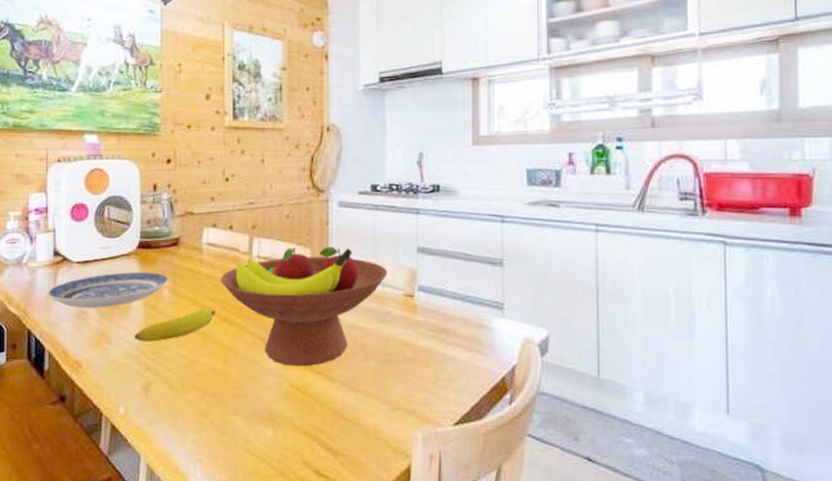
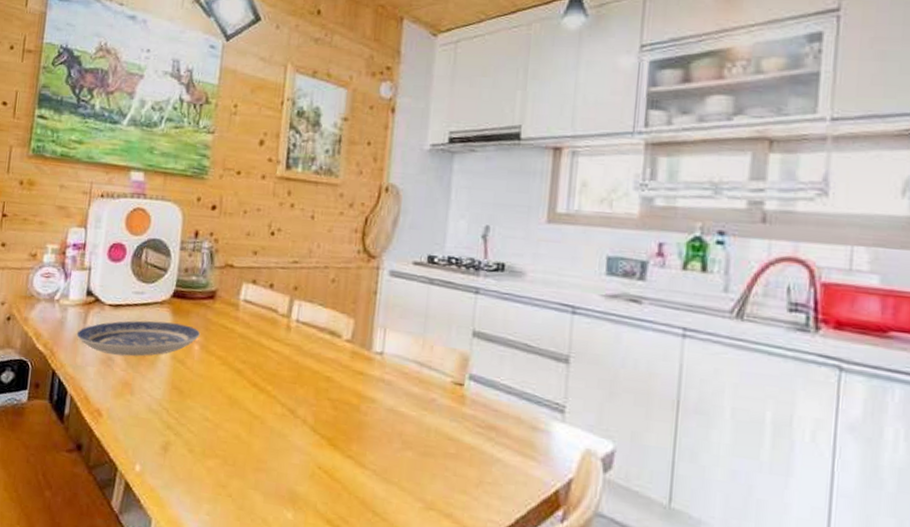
banana: present [134,308,215,342] -> none [158,369,246,400]
fruit bowl: present [220,246,388,367] -> none [254,315,437,448]

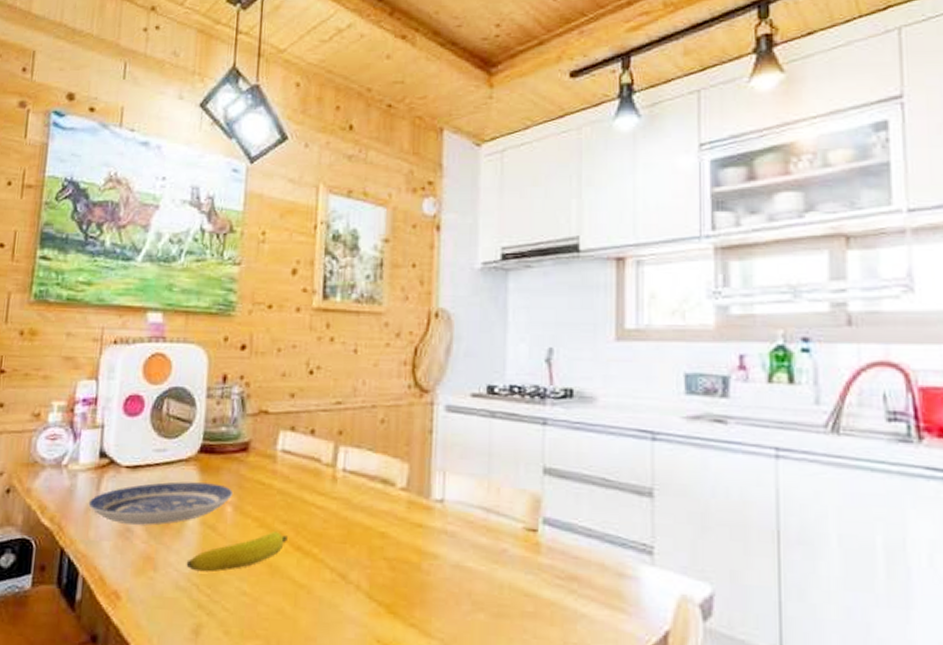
banana: none [158,369,246,400] -> present [186,531,288,573]

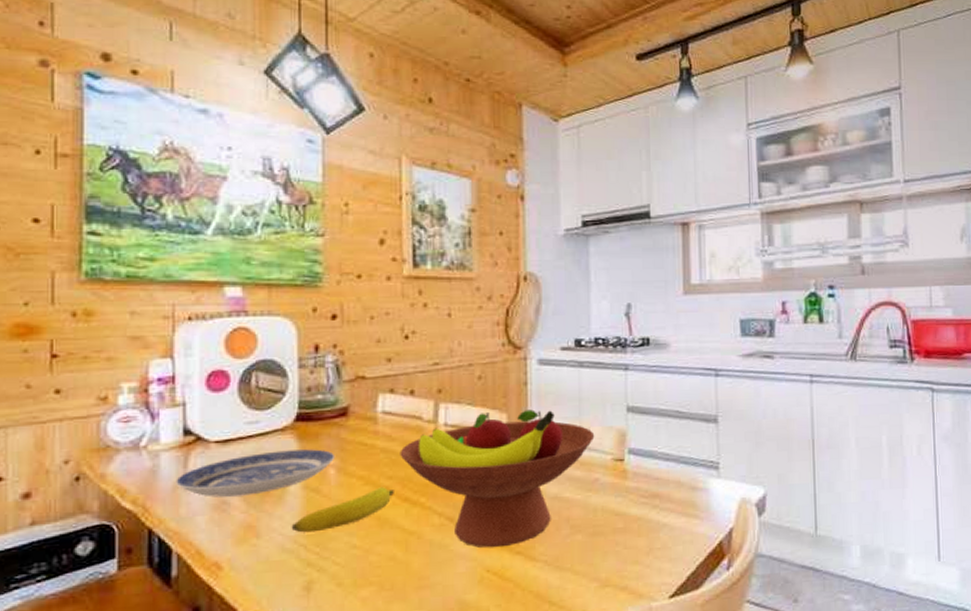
fruit bowl: none [296,460,505,616] -> present [400,409,595,548]

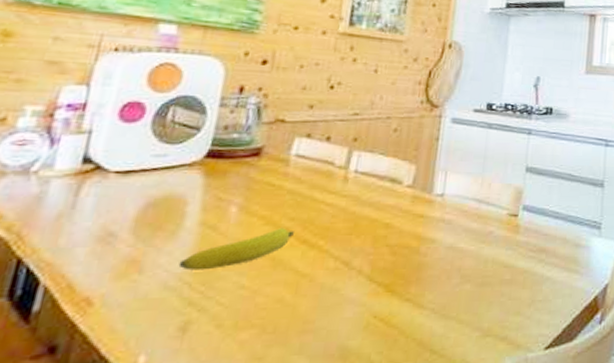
plate: present [176,449,334,497] -> none [61,185,239,229]
fruit bowl: present [400,409,595,548] -> none [305,163,494,294]

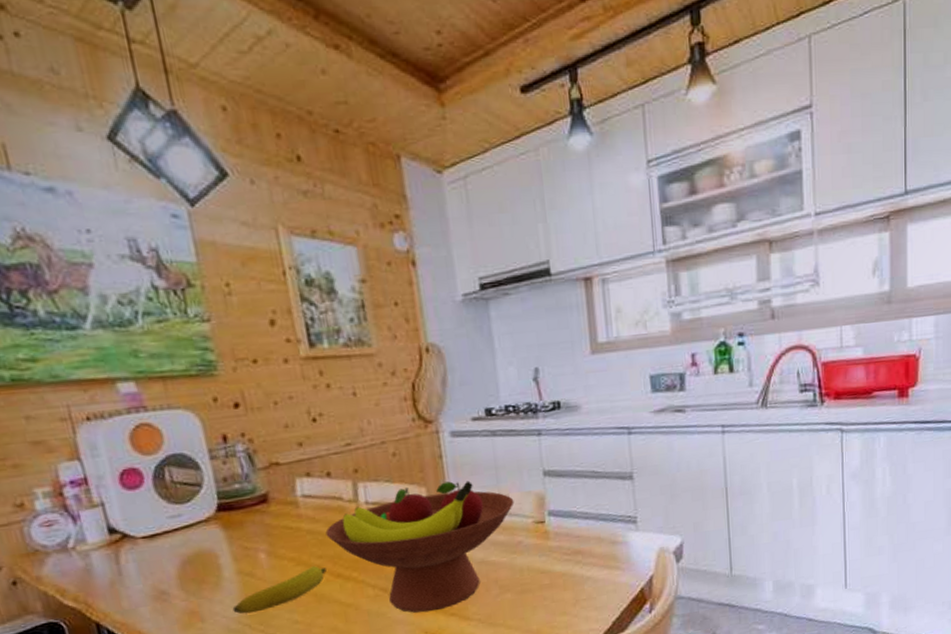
fruit bowl: none [305,163,494,294] -> present [325,480,514,613]

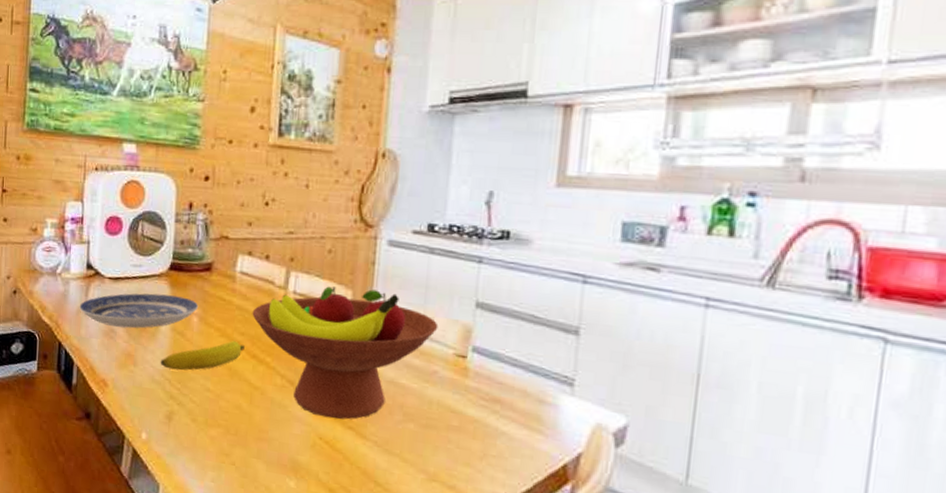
plate: none [111,536,263,589] -> present [79,293,198,329]

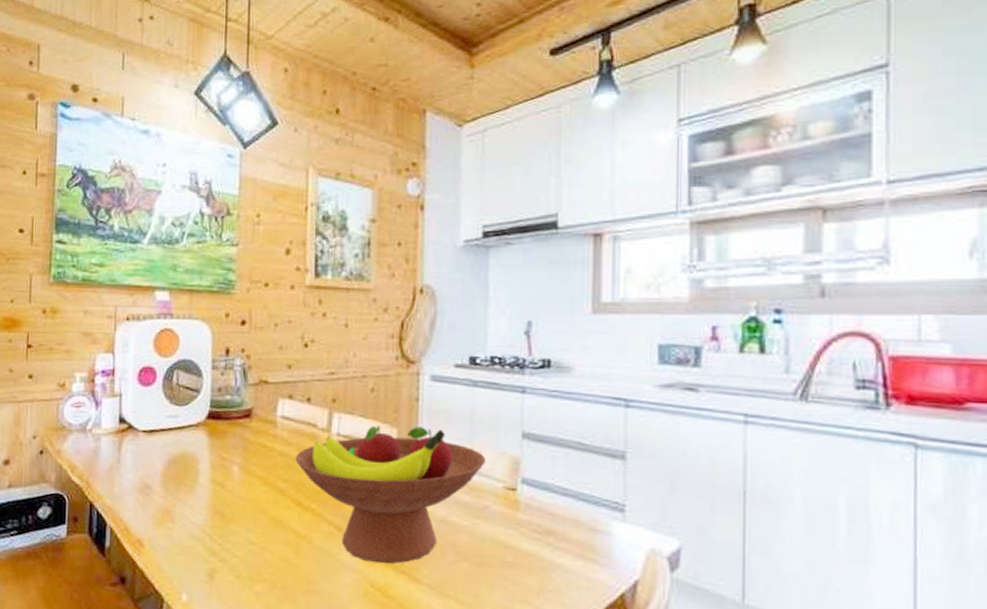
plate: present [79,293,198,329] -> none [112,444,238,483]
banana: present [160,341,245,371] -> none [200,489,289,525]

